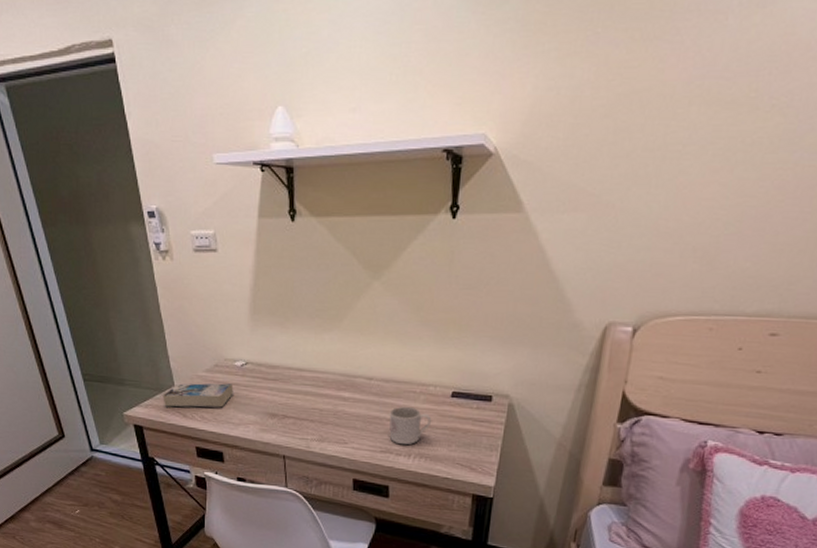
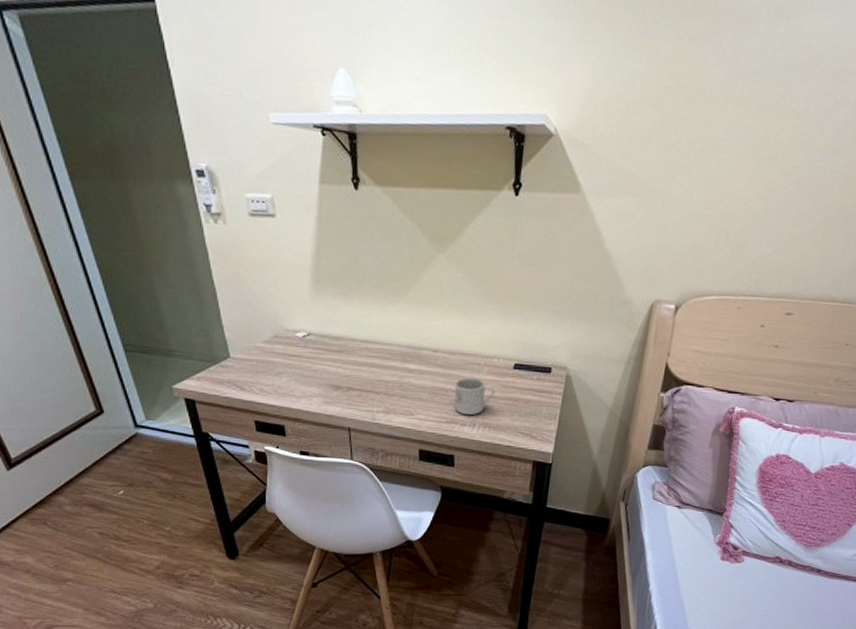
book: present [163,383,234,408] -> none [217,354,295,380]

